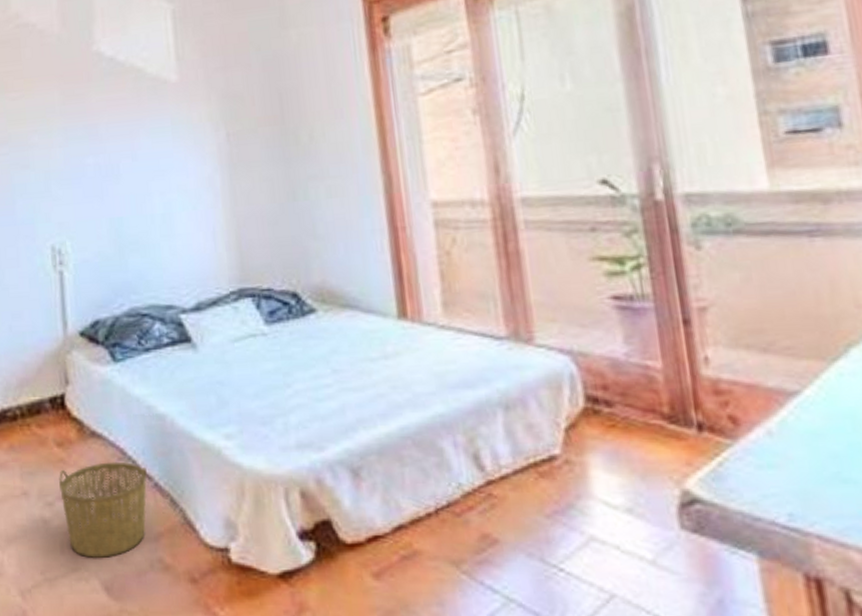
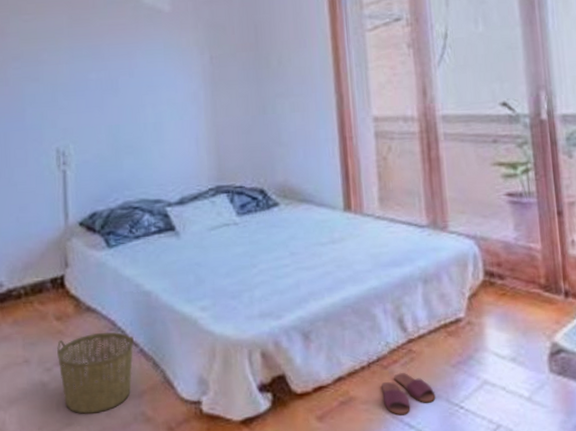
slippers: none [454,521,526,576] -> present [381,372,436,416]

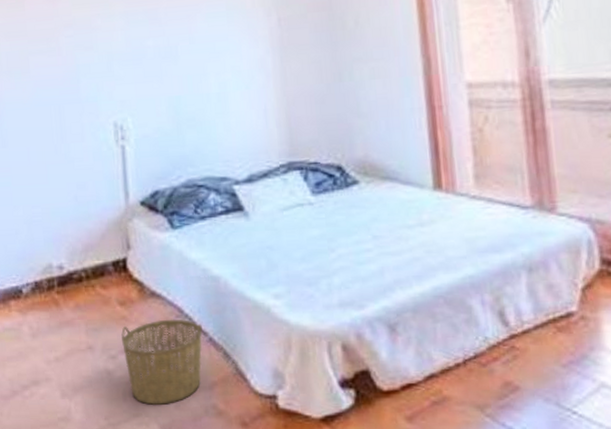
slippers: present [381,372,436,416] -> none [479,371,544,419]

